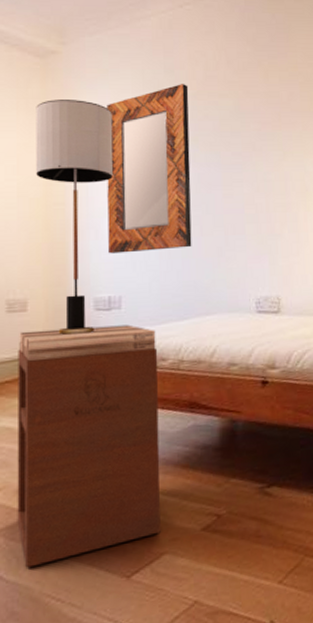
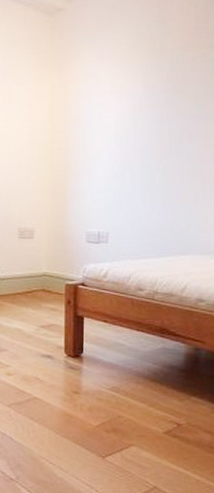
nightstand: present [17,324,161,568] -> none [23,255,137,436]
table lamp: present [36,99,114,335] -> none [44,54,109,261]
home mirror: present [107,84,192,254] -> none [100,36,179,195]

